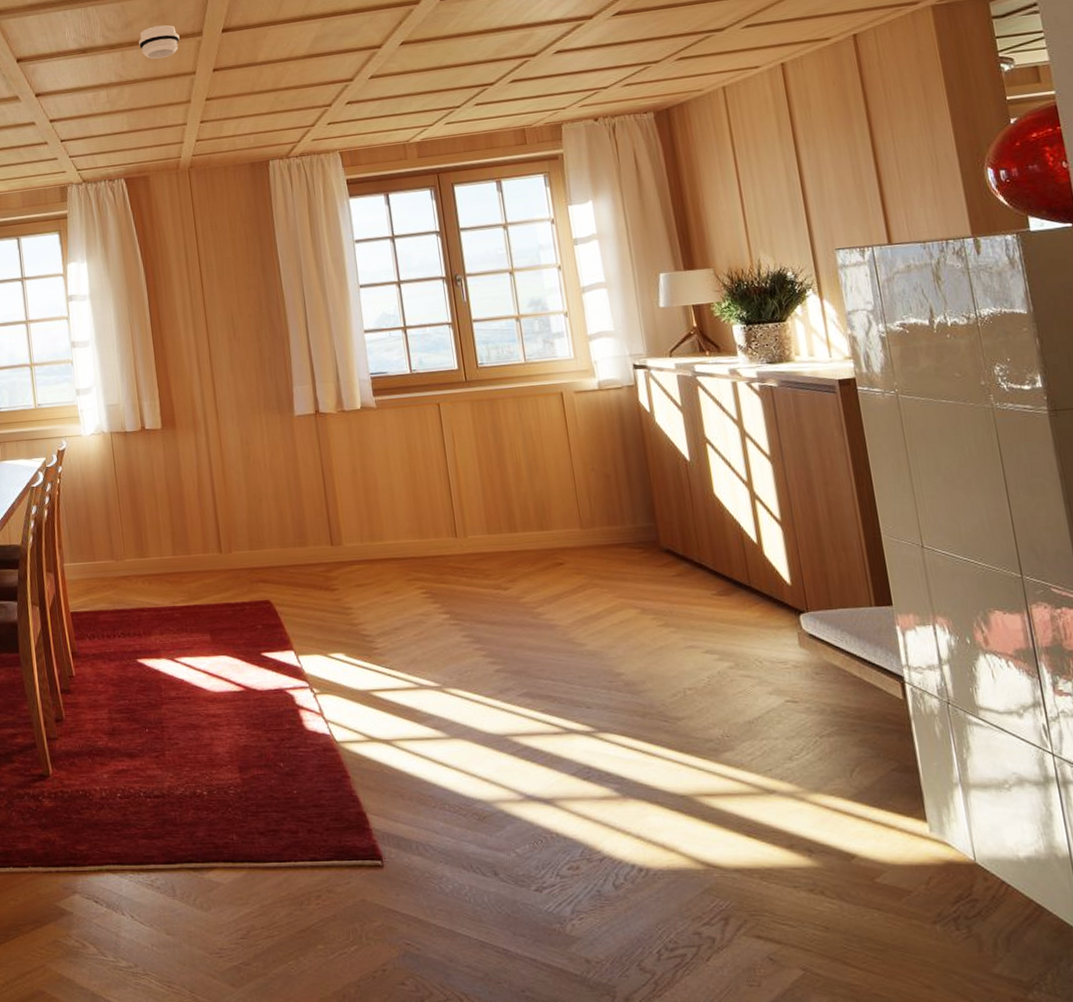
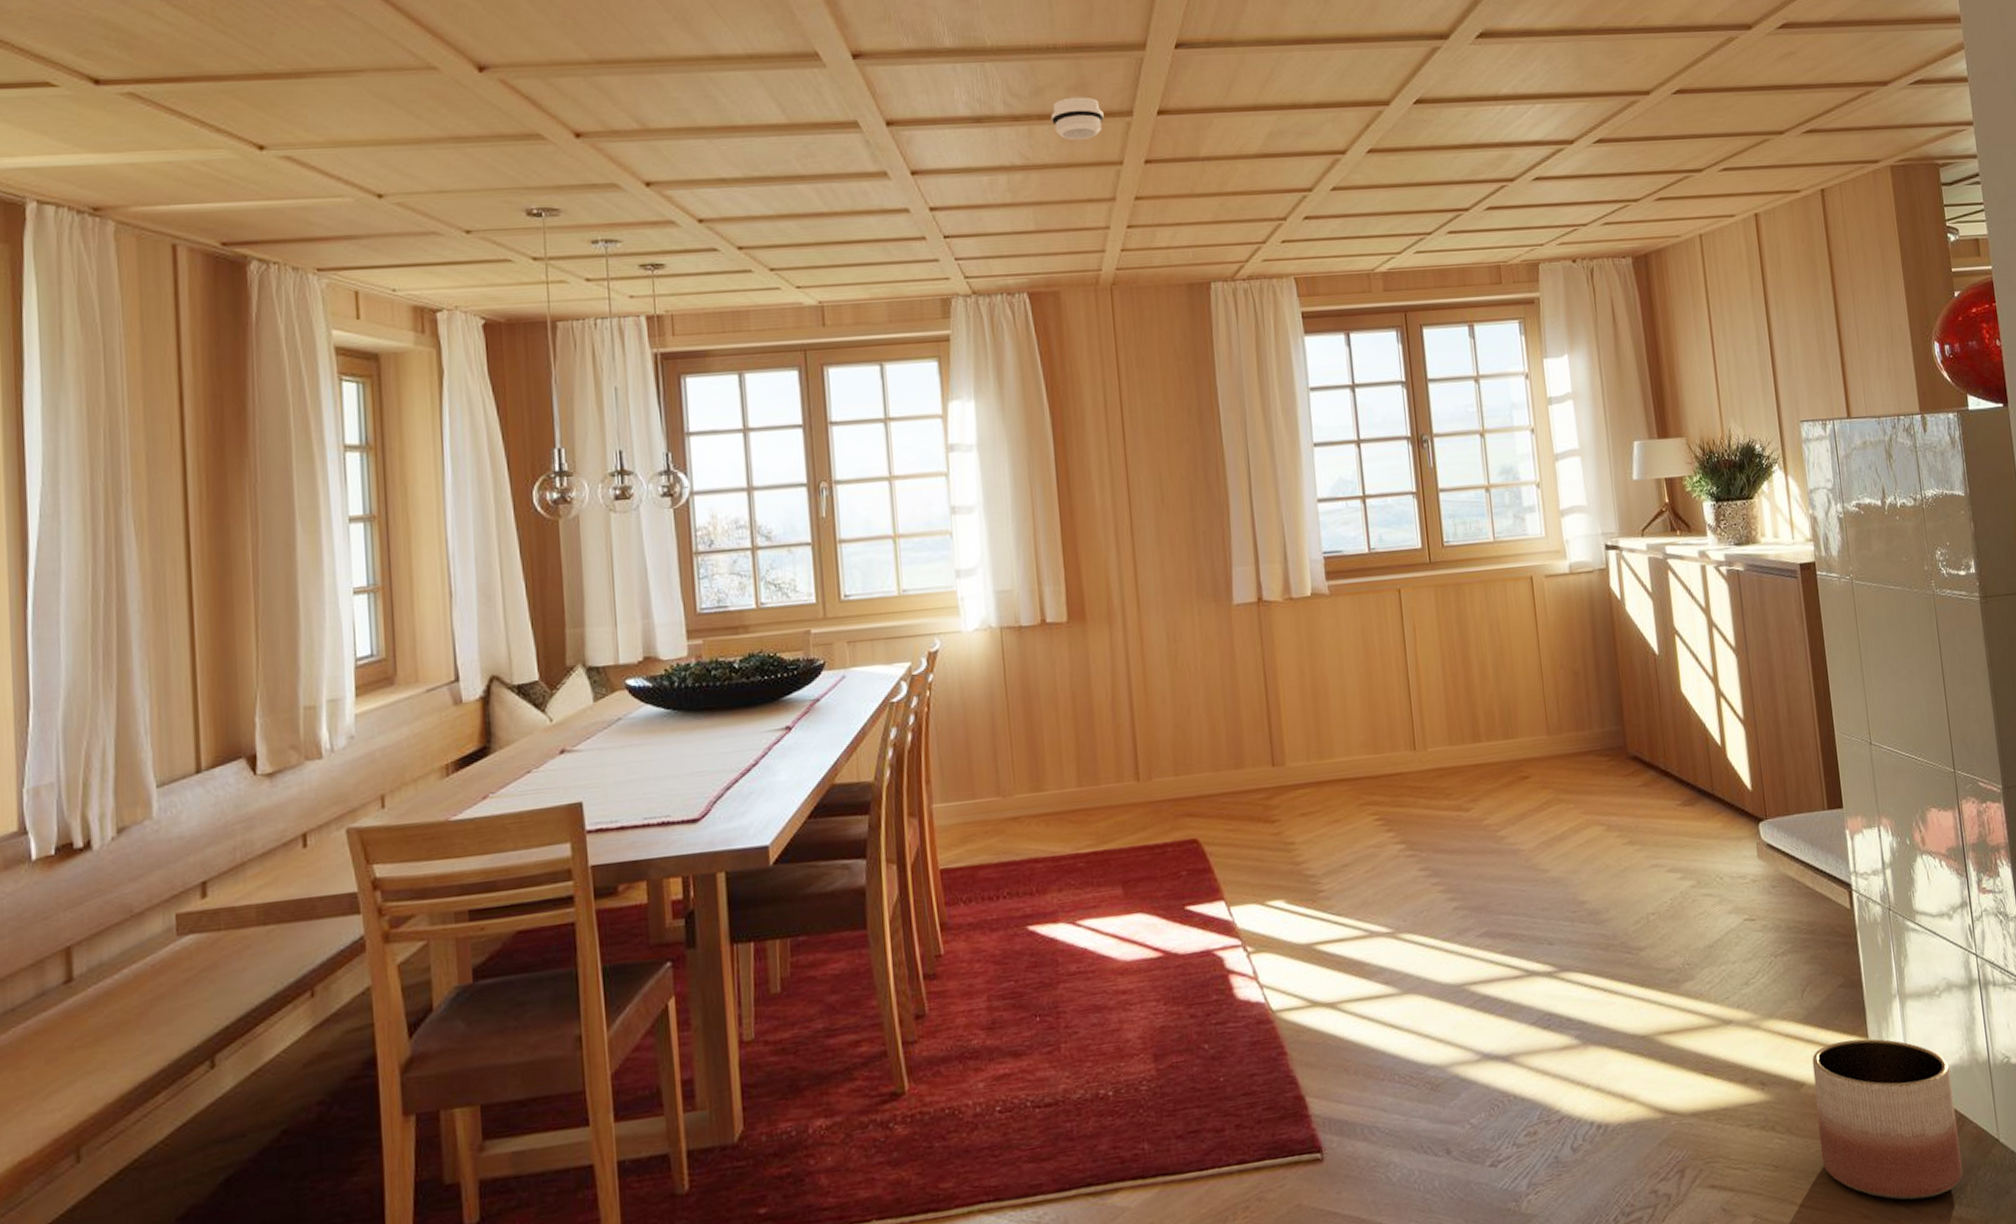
planter: none [863,820,1041,979] -> present [1812,1038,1963,1200]

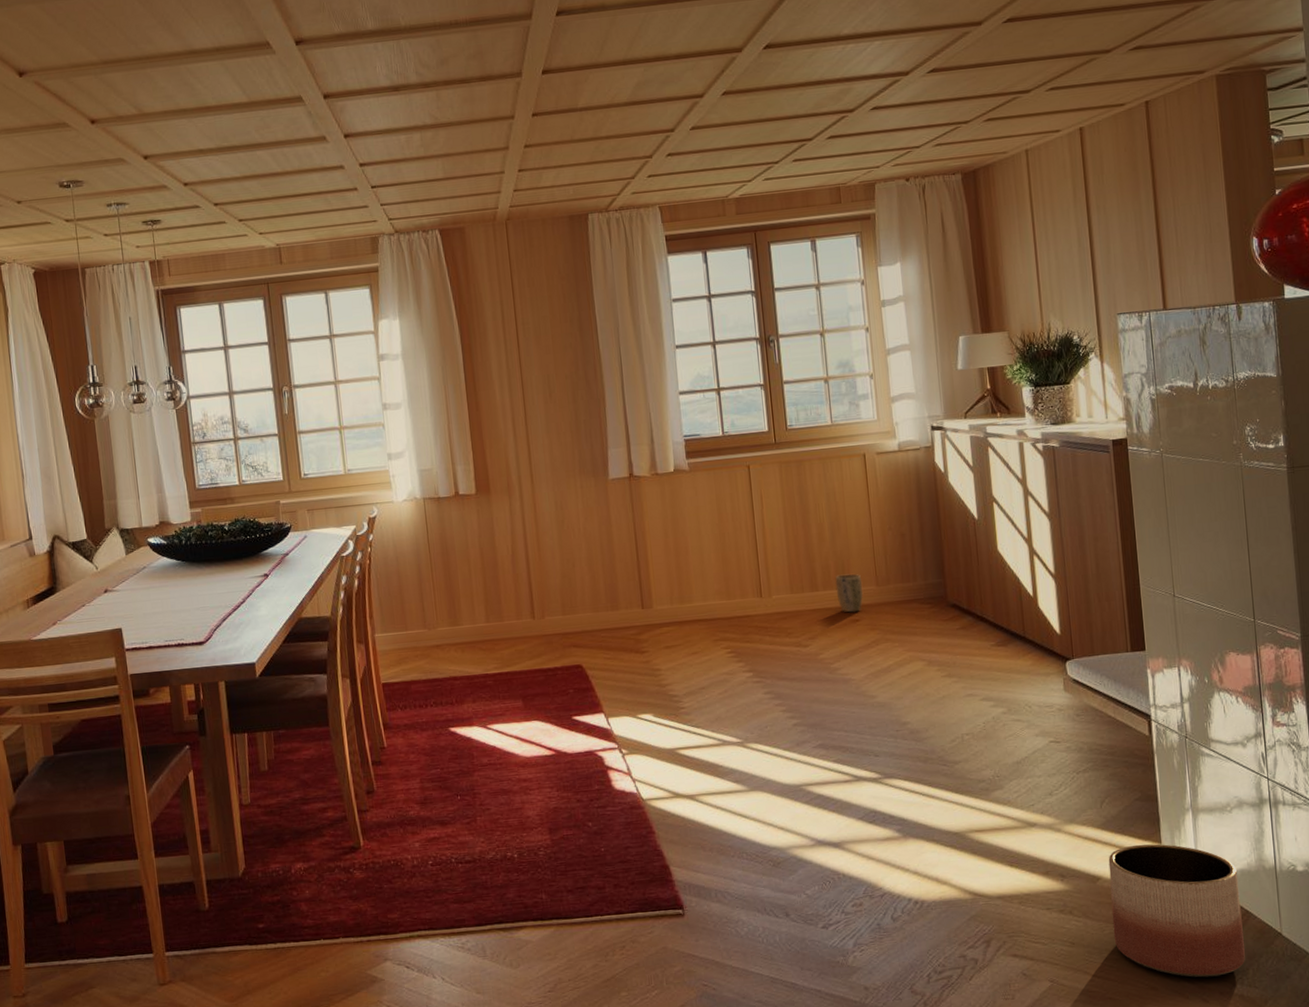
smoke detector: present [1051,96,1104,140] -> none [455,63,498,101]
plant pot: none [1500,720,1533,768] -> present [835,574,863,613]

